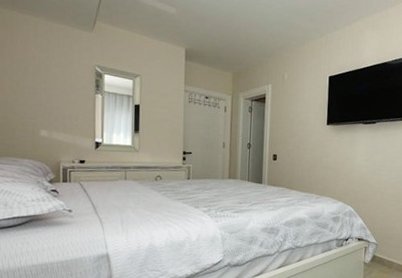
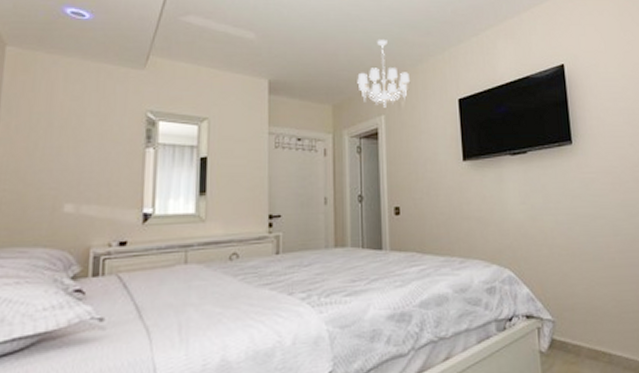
chandelier: none [252,22,294,79] -> present [357,40,411,108]

